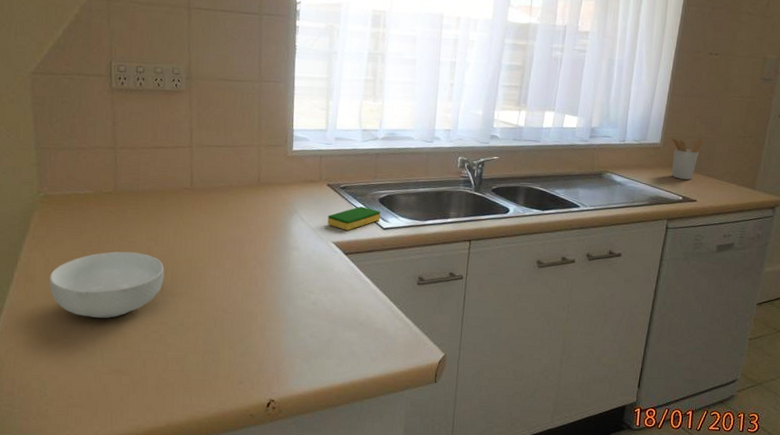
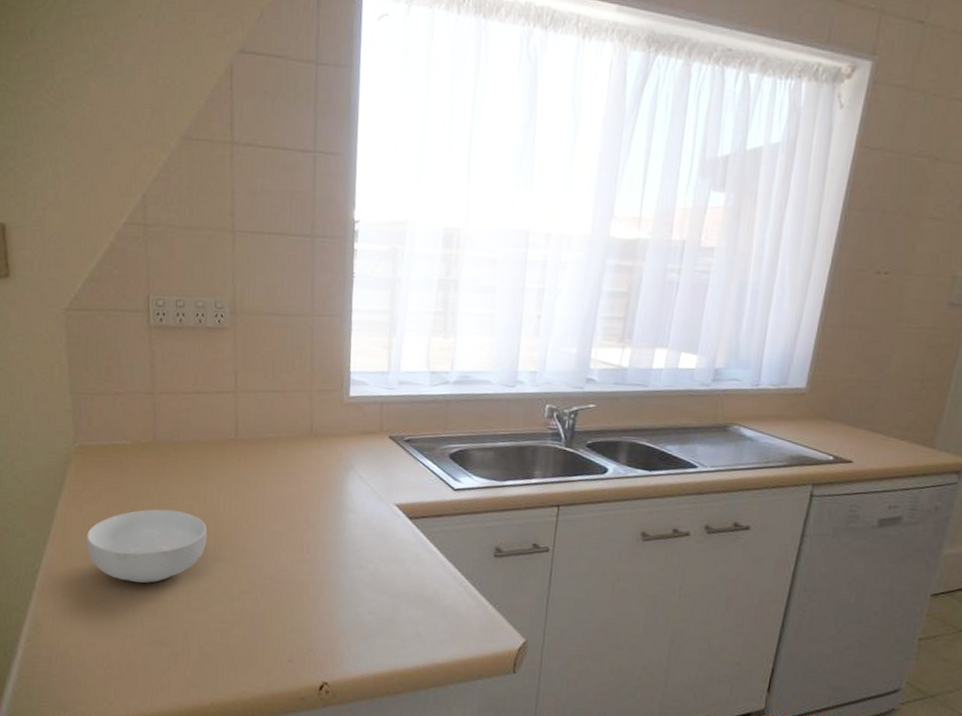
dish sponge: present [327,206,381,231] -> none [389,462,452,491]
utensil holder: present [670,137,703,180] -> none [820,381,865,435]

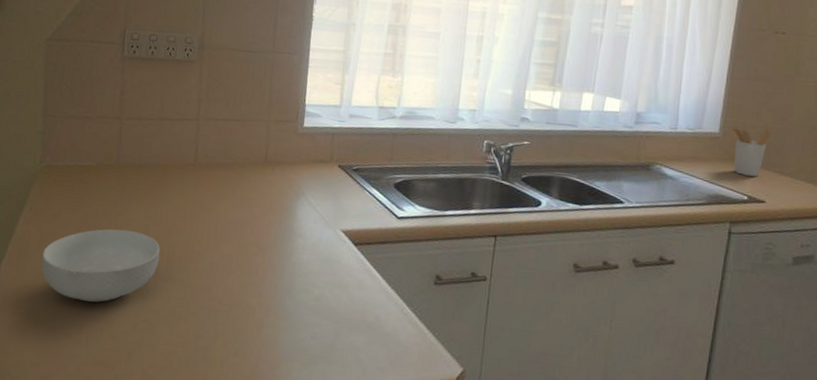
utensil holder: none [820,381,865,435] -> present [731,126,771,177]

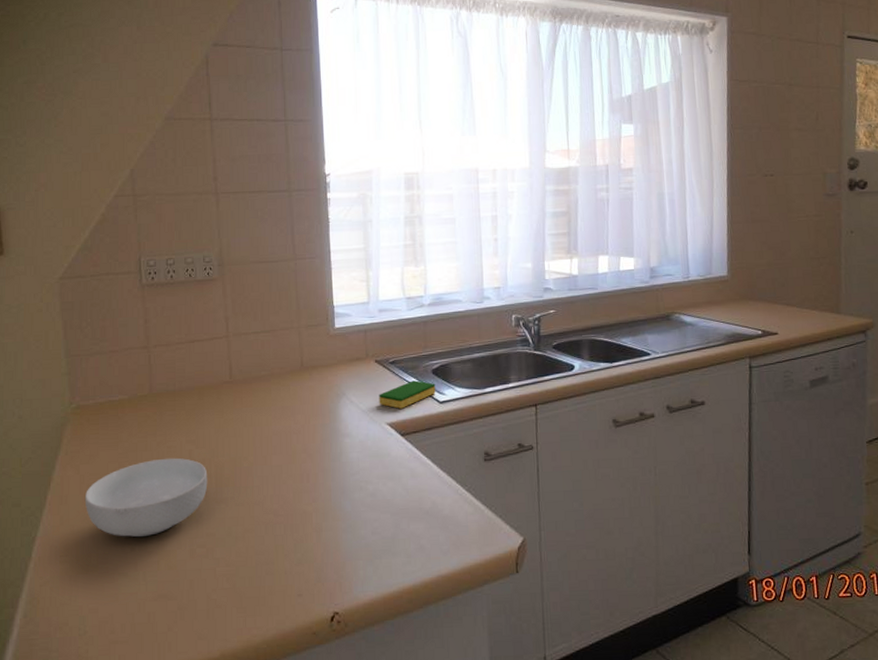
dish sponge: none [336,191,396,218] -> present [379,380,436,409]
utensil holder: present [731,126,771,177] -> none [738,265,774,312]

